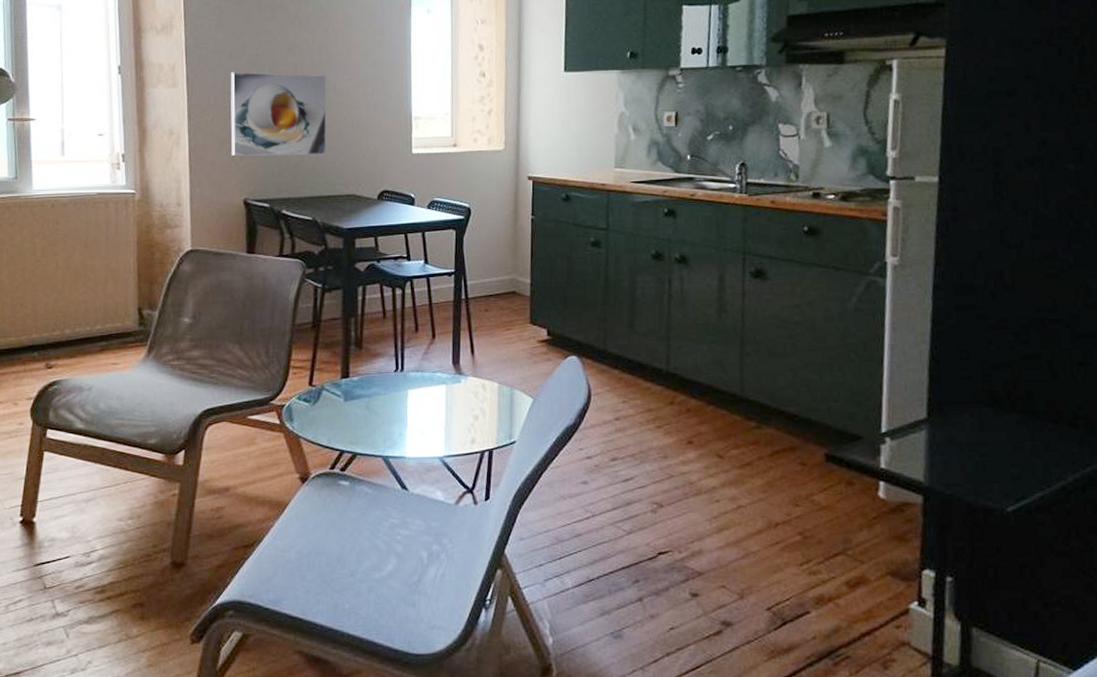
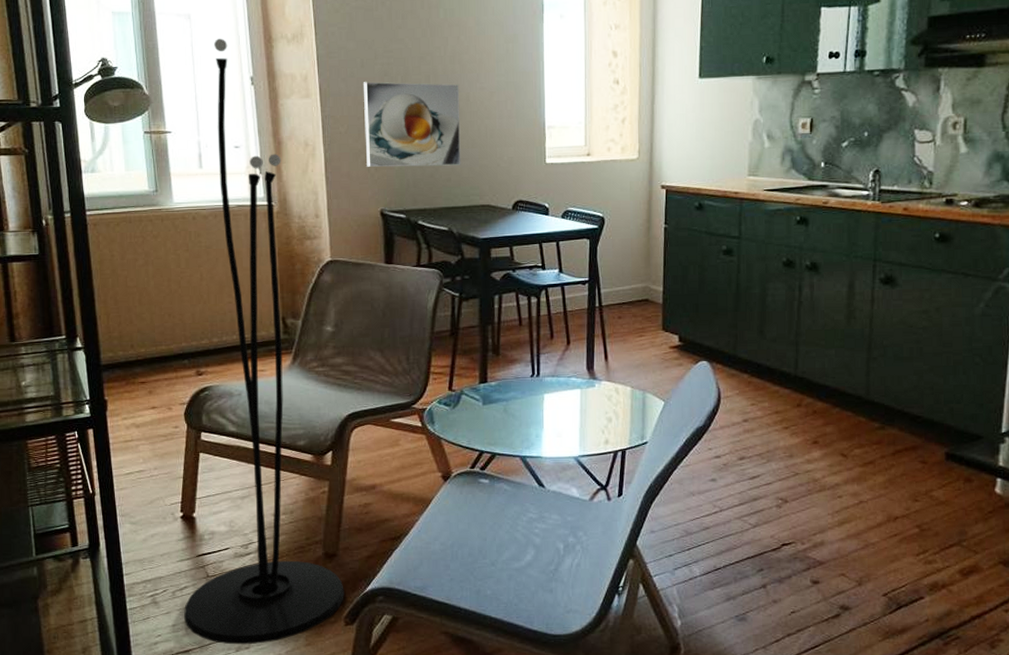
floor lamp: none [17,29,192,666] -> present [184,38,344,645]

